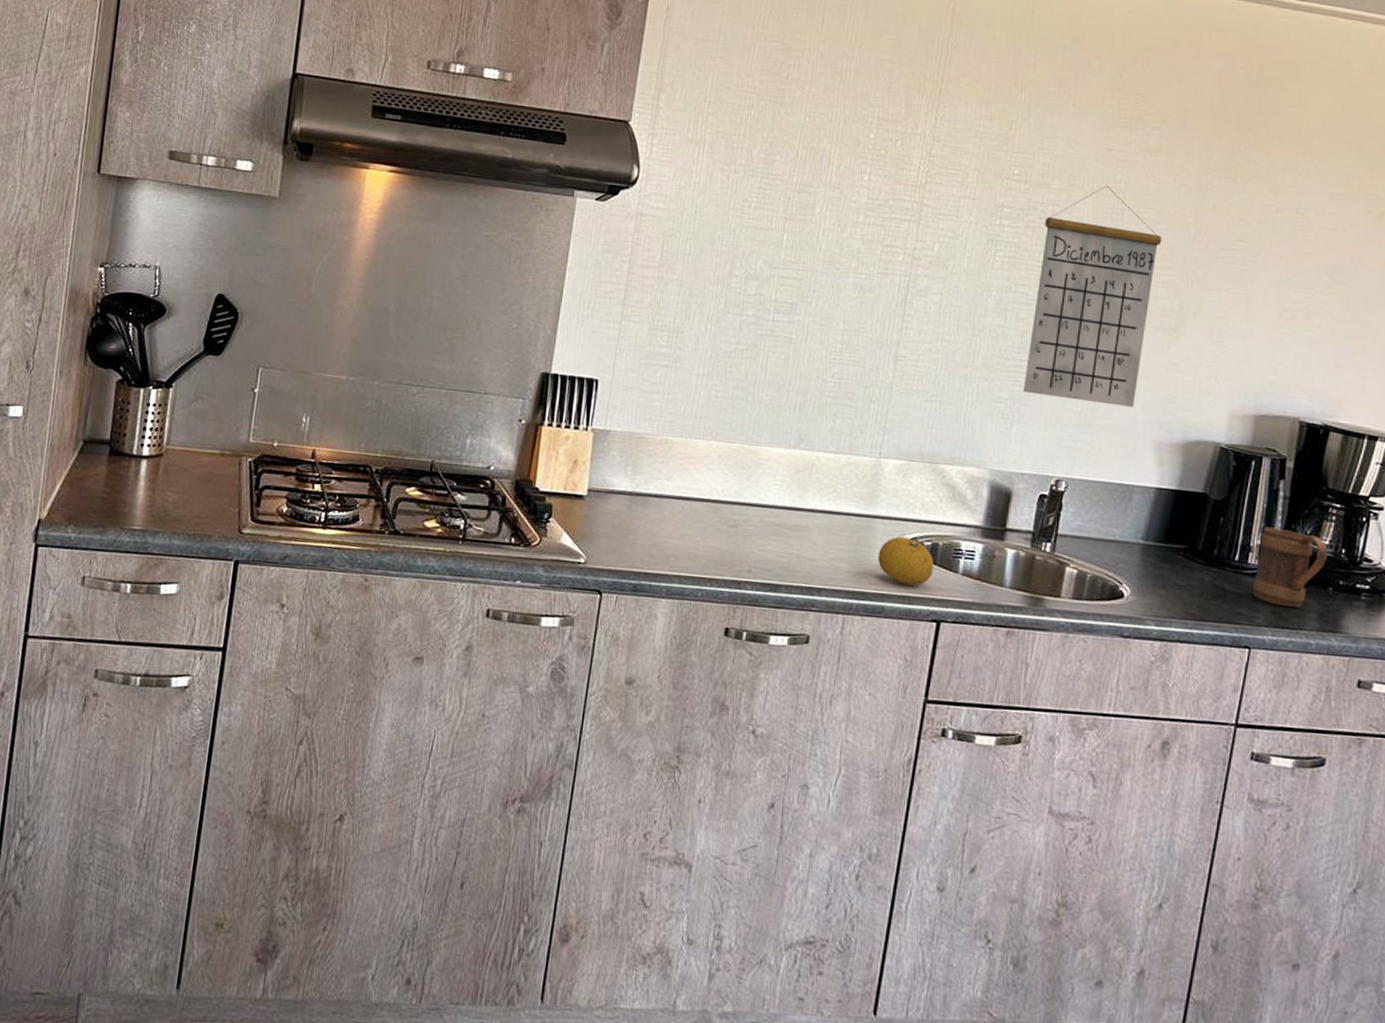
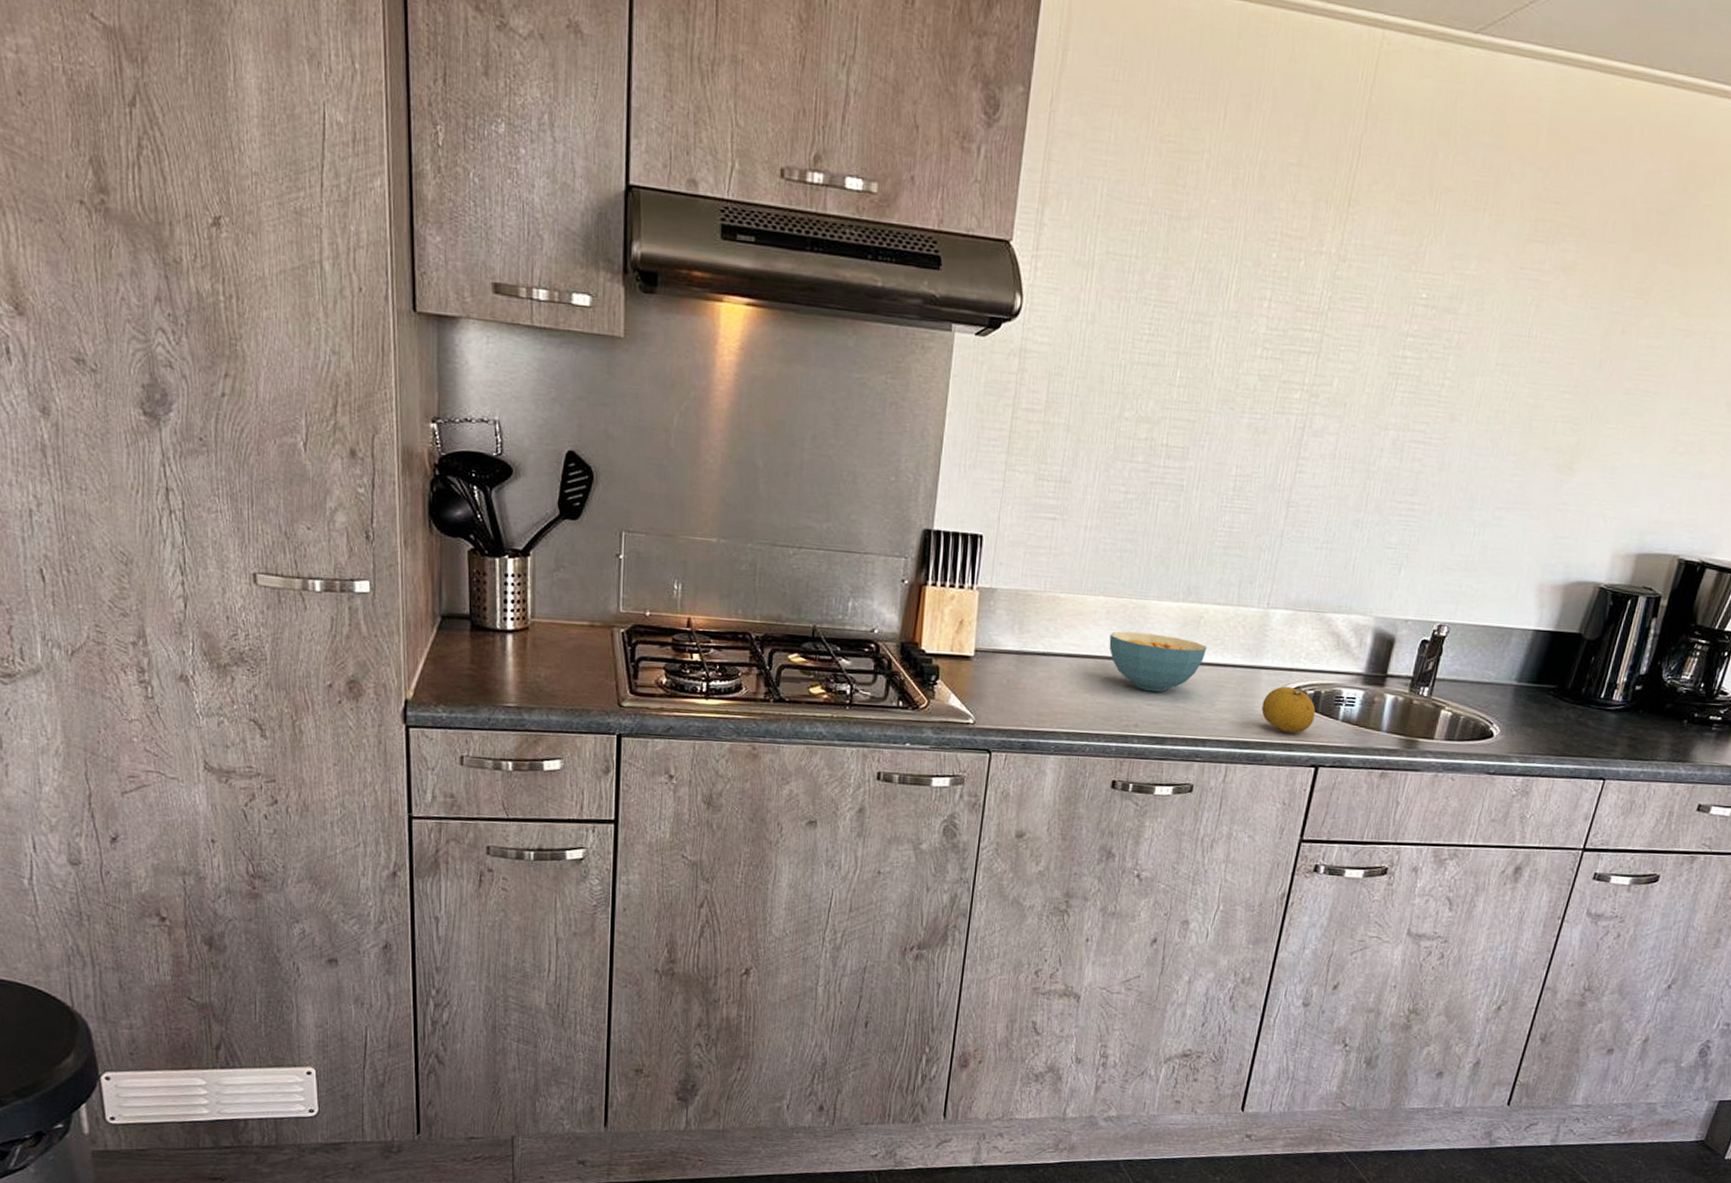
cereal bowl: none [721,476,820,538] -> present [1109,631,1208,693]
calendar: present [1023,185,1162,407] -> none [1413,309,1567,549]
mug: present [1252,527,1328,608] -> none [1613,664,1688,740]

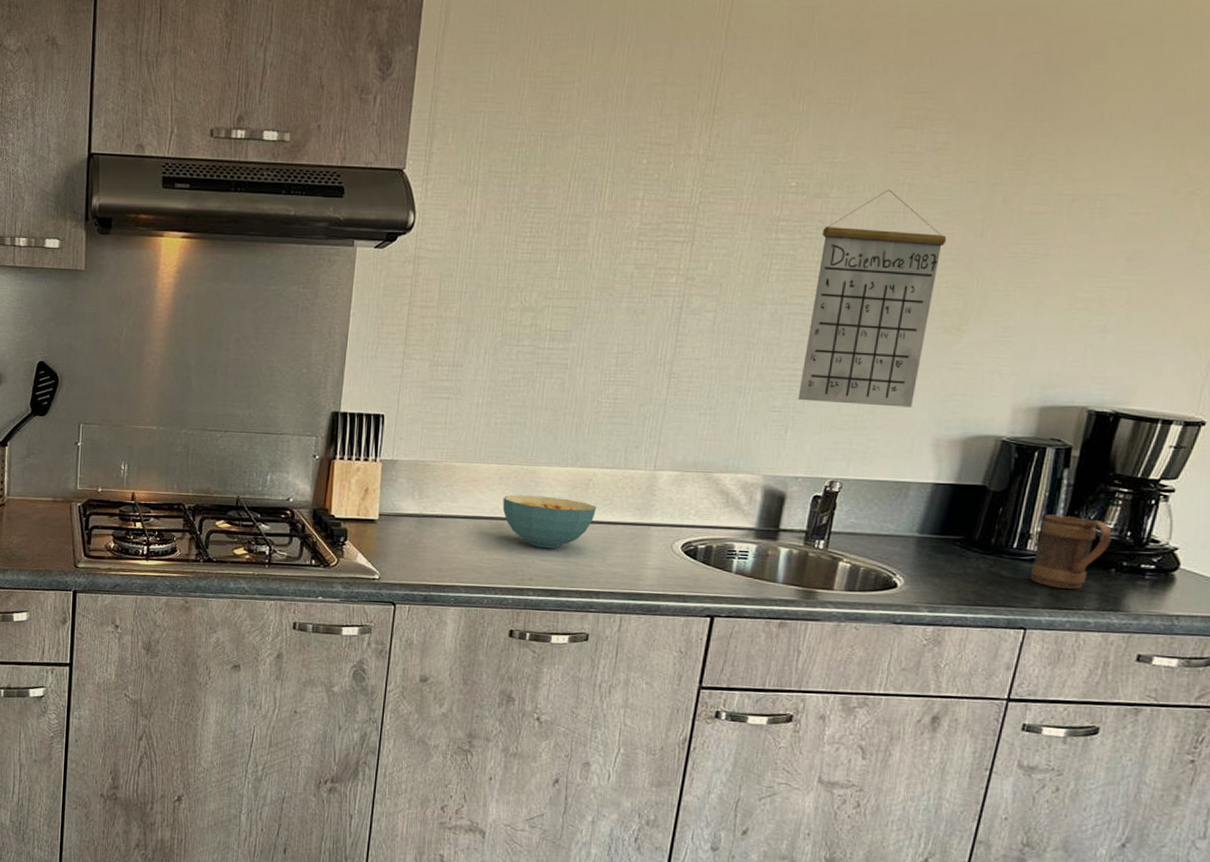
fruit: present [1261,686,1316,734] -> none [653,541,708,586]
calendar: none [1413,309,1567,549] -> present [798,189,947,407]
mug: none [1613,664,1688,740] -> present [1030,514,1112,589]

